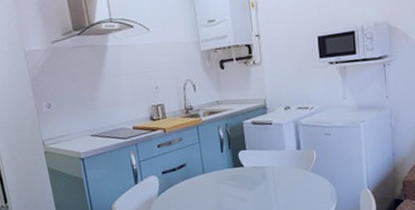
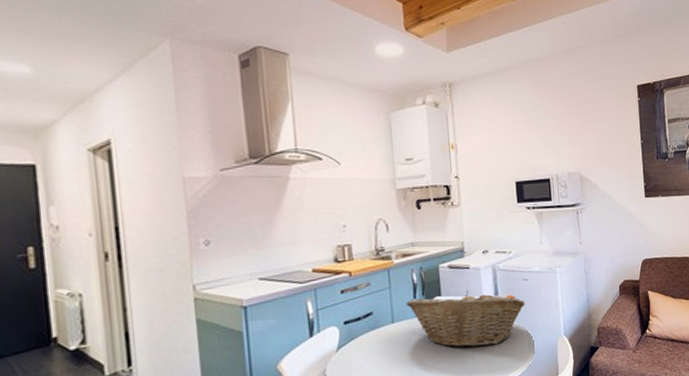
fruit basket: none [214,145,327,197] -> present [406,290,525,348]

